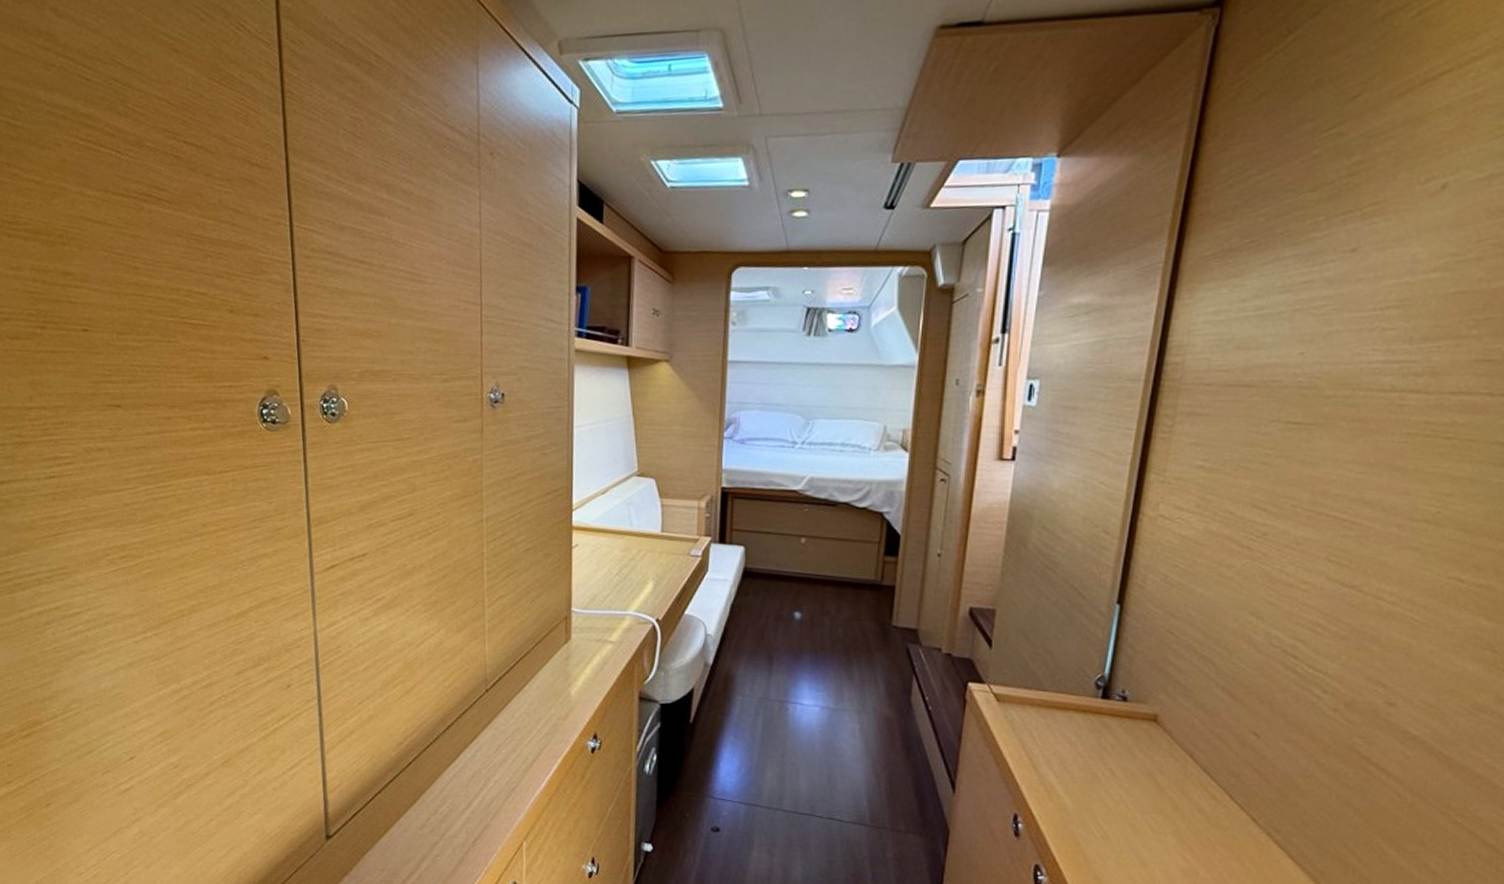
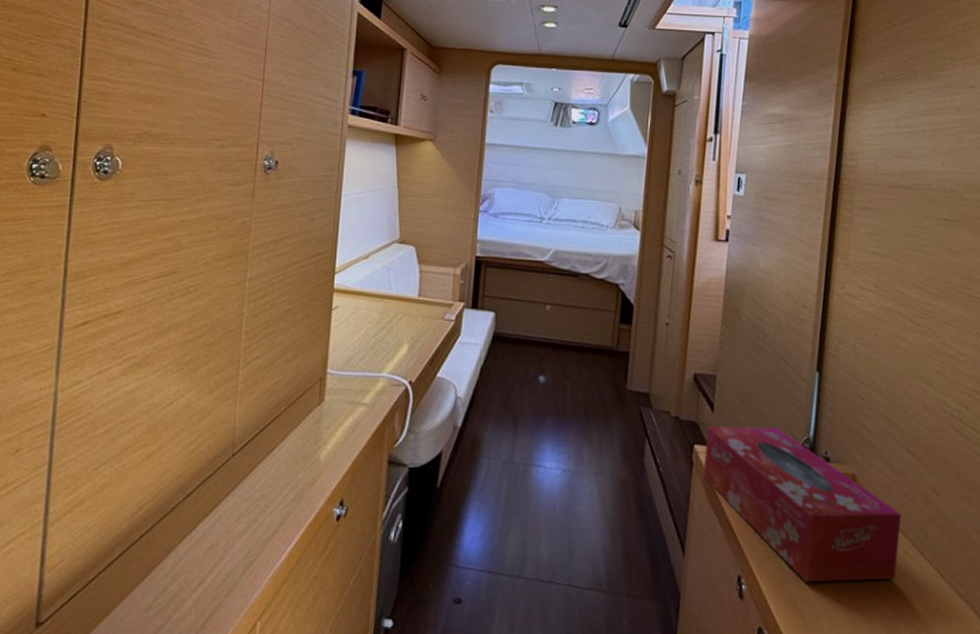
tissue box: none [977,663,1210,824] -> present [703,426,901,583]

